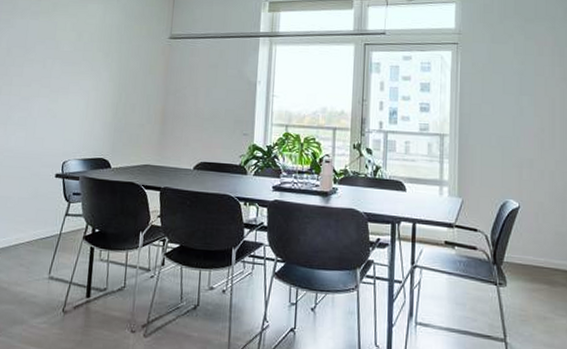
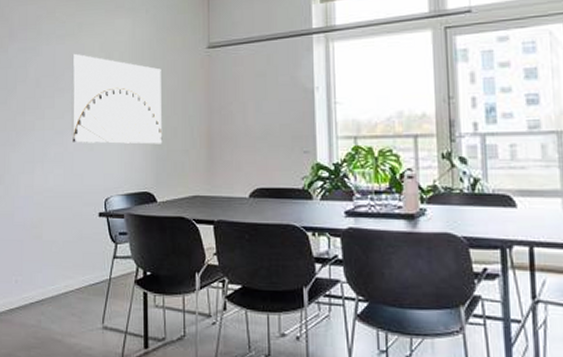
wall art: none [36,29,126,117] -> present [70,53,163,145]

